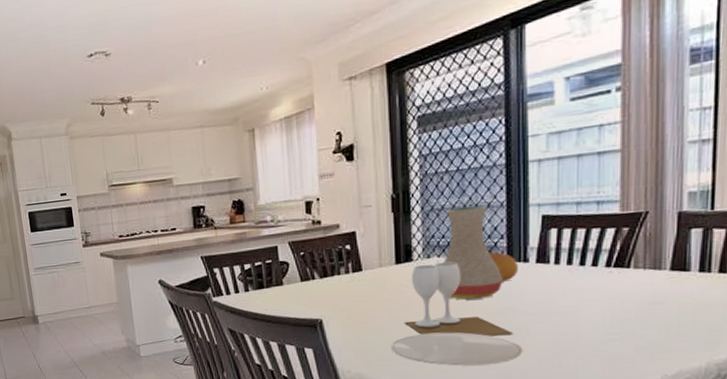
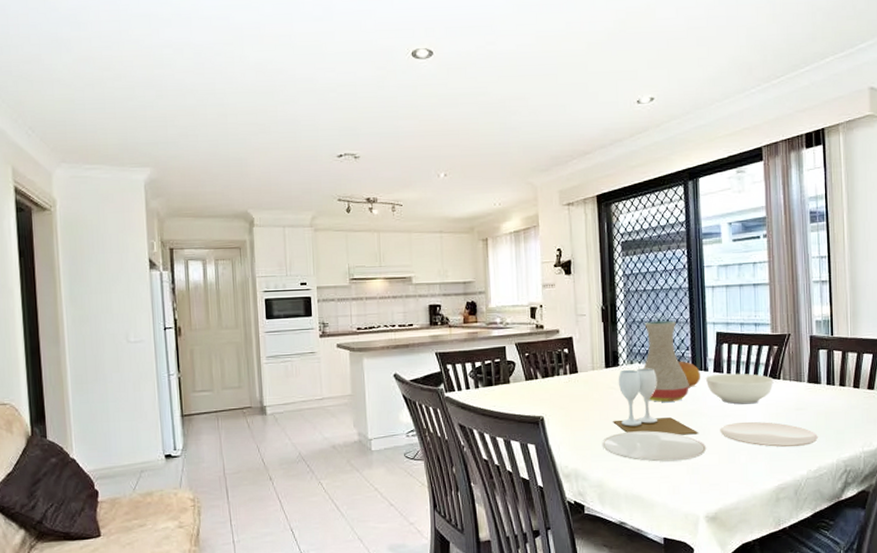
bowl: none [524,262,621,300] -> present [705,373,774,405]
plate: none [542,319,681,349] -> present [720,421,818,448]

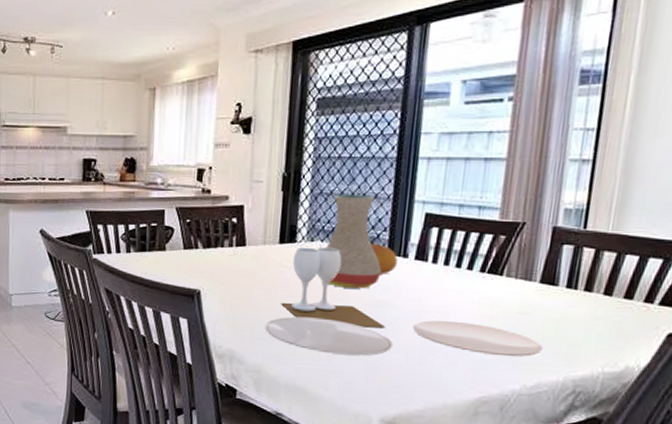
bowl: present [705,373,774,405] -> none [403,262,494,301]

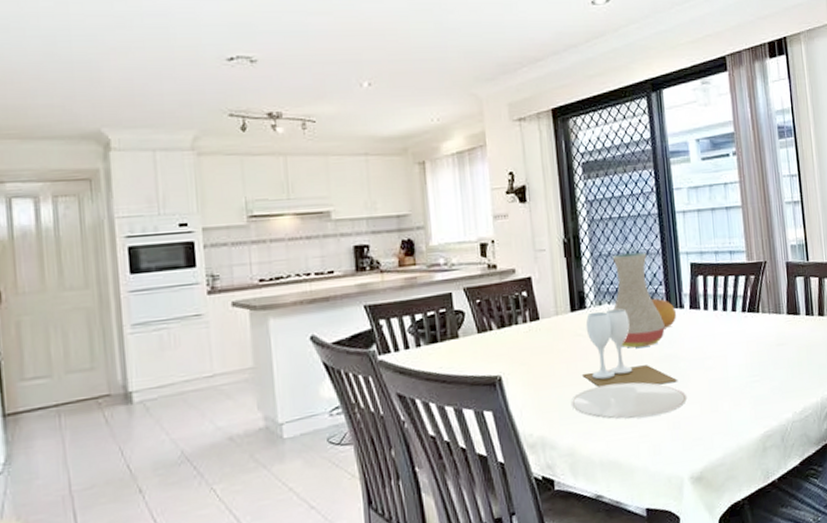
plate: present [413,320,543,357] -> none [700,361,801,390]

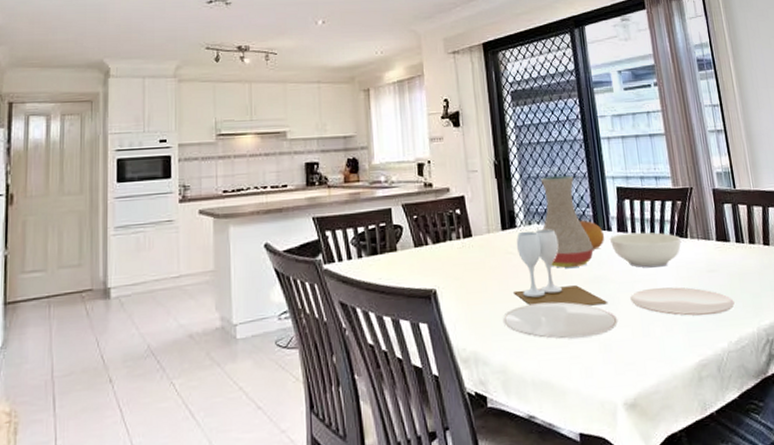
bowl: none [681,308,753,344] -> present [609,232,681,268]
plate: none [700,361,801,390] -> present [630,287,735,316]

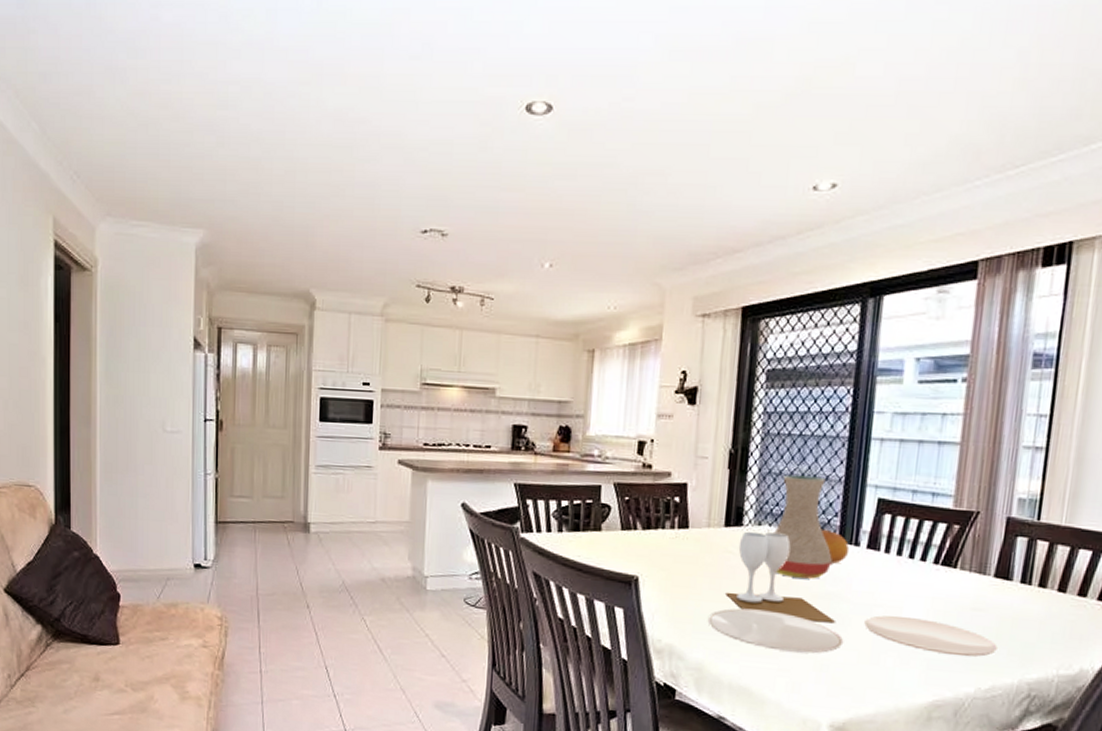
bowl: present [609,232,681,268] -> none [854,551,948,595]

